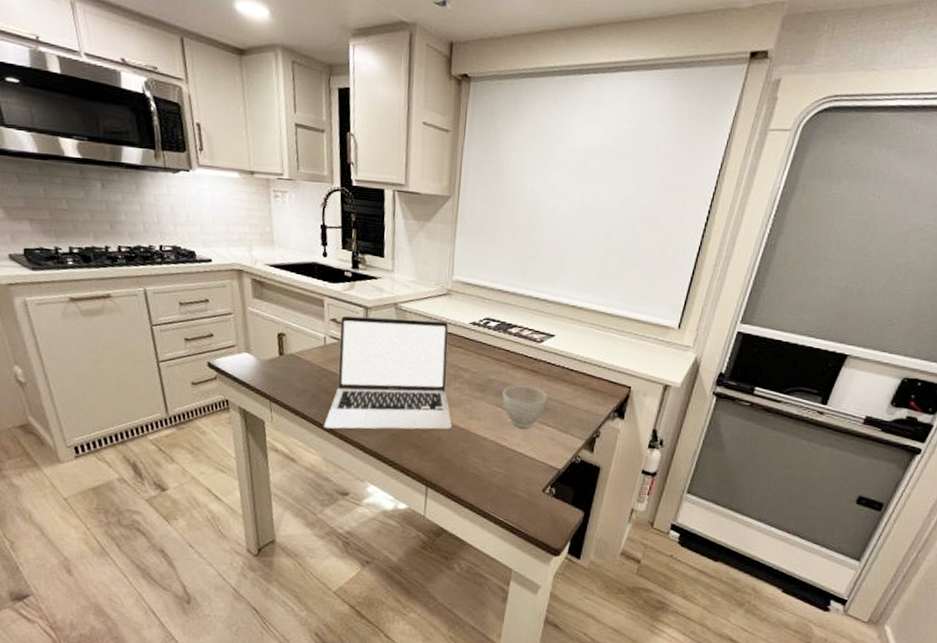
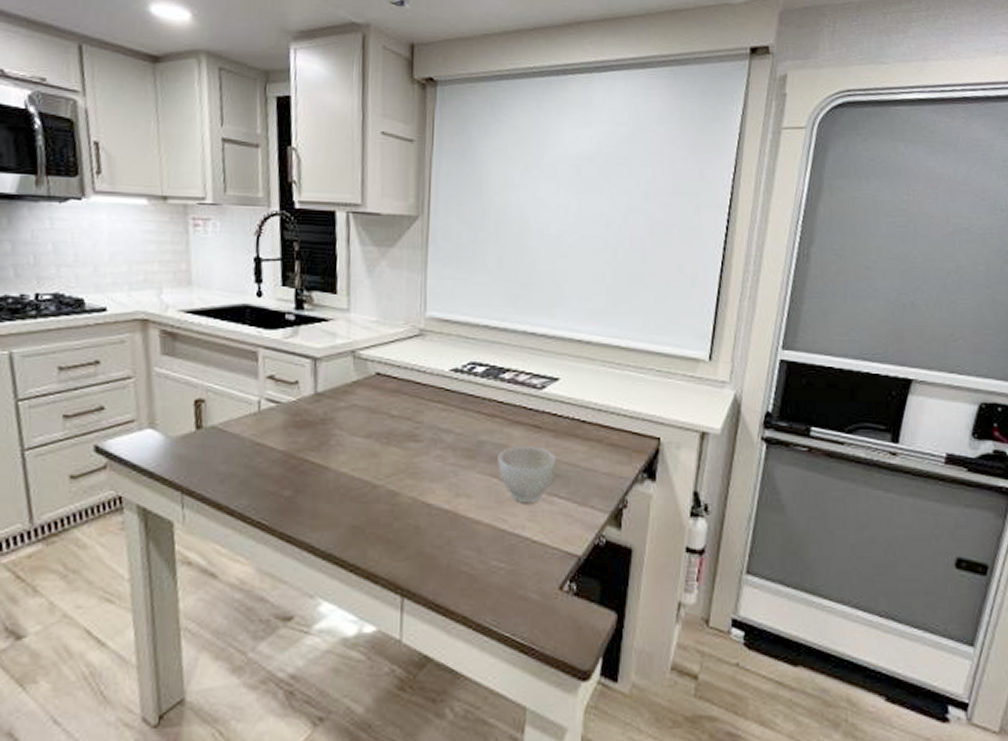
laptop: present [324,315,452,430] -> none [257,369,433,527]

